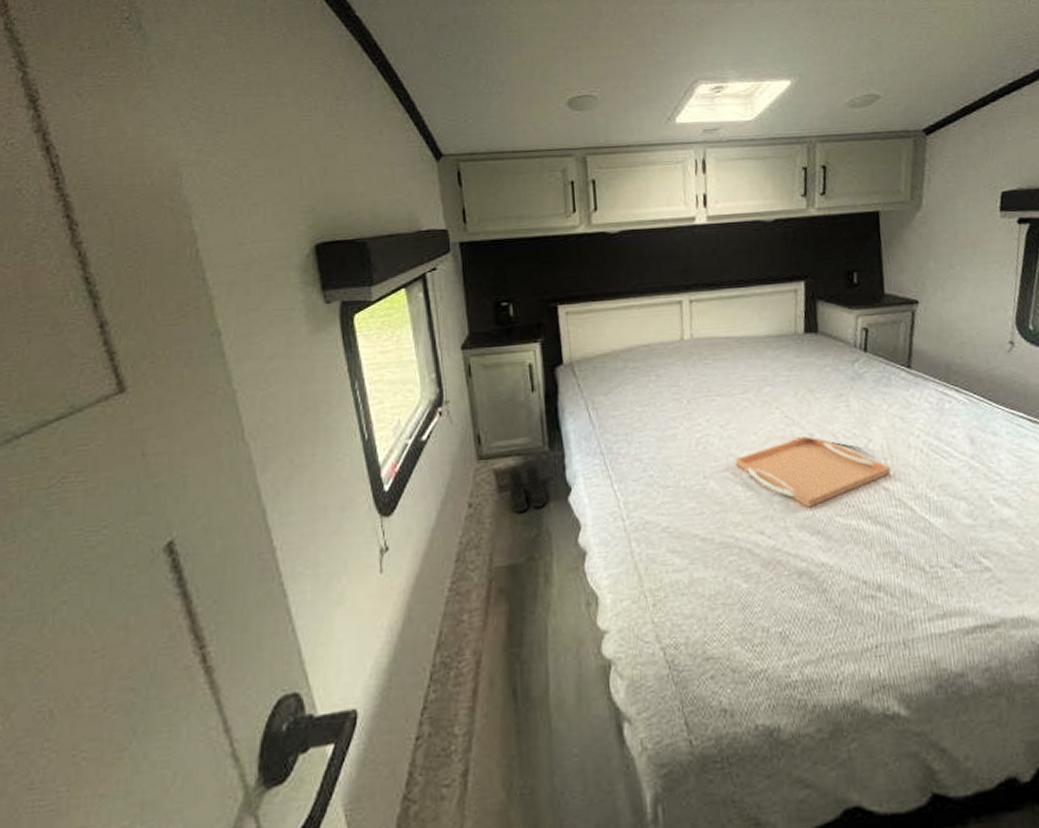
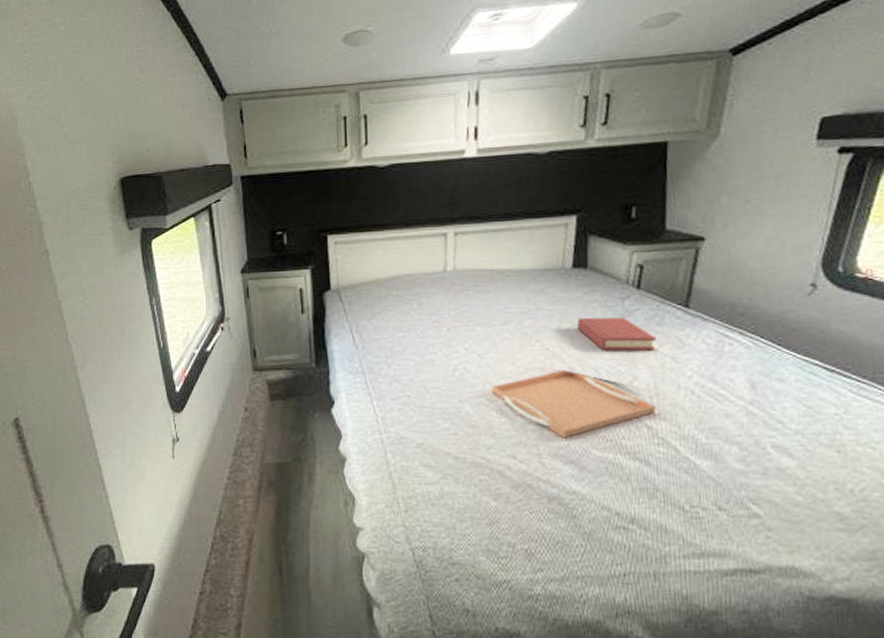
boots: present [508,464,548,514] -> none [279,378,314,420]
hardback book: none [812,380,886,415] -> present [576,318,657,351]

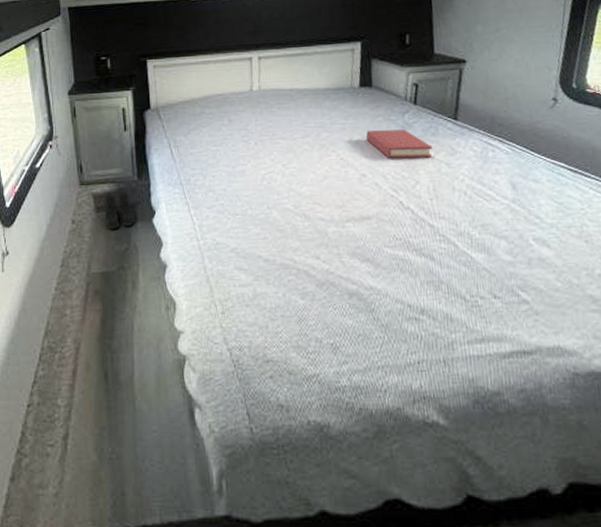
boots: none [279,378,314,420] -> present [104,190,136,231]
serving tray: present [491,370,656,438] -> none [295,177,436,238]

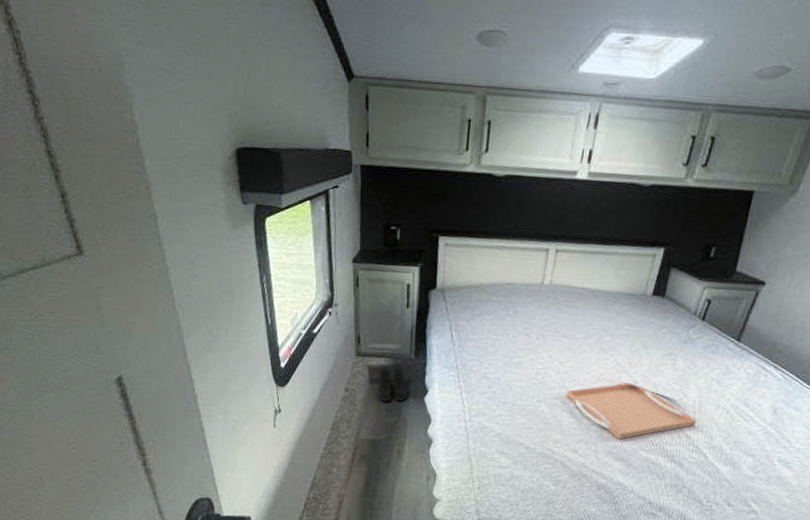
serving tray: none [295,177,436,238] -> present [566,382,697,440]
hardback book: present [365,129,433,159] -> none [646,340,709,374]

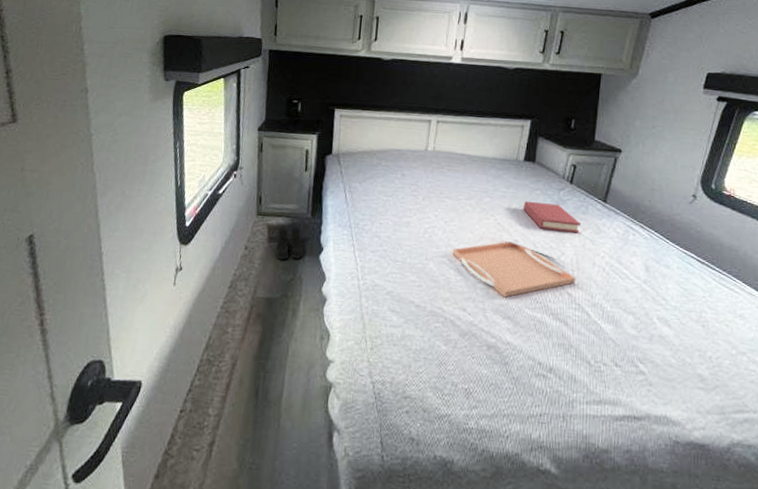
hardback book: none [646,340,709,374] -> present [523,201,581,233]

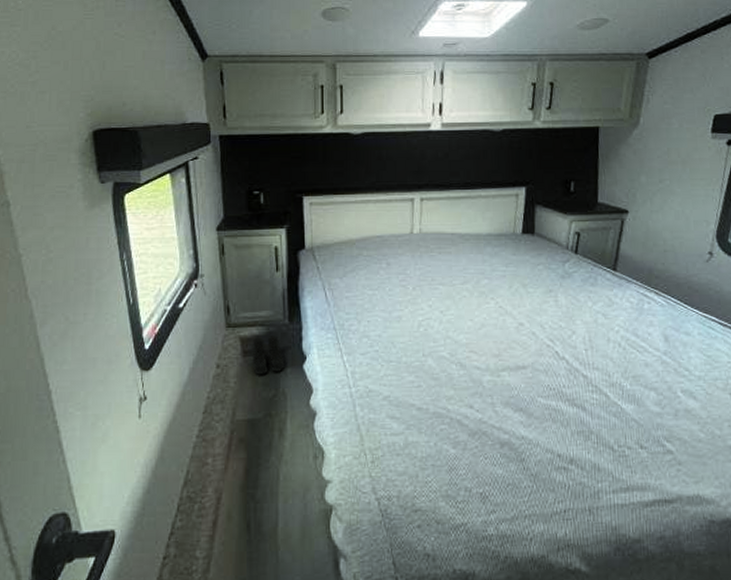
serving tray: present [452,241,576,298] -> none [452,325,591,388]
hardback book: present [523,201,581,233] -> none [525,279,591,309]

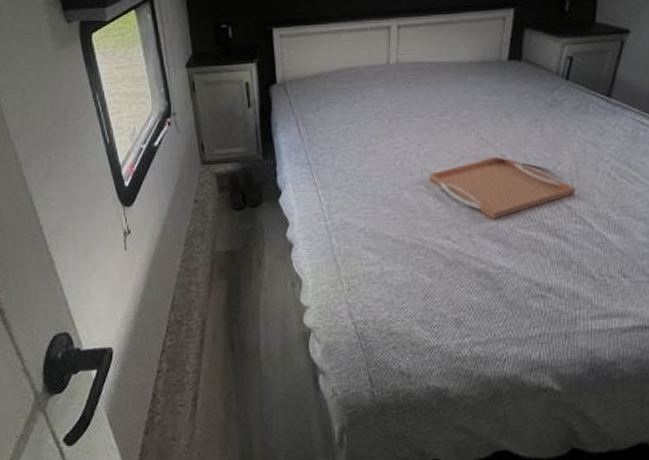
serving tray: none [452,325,591,388] -> present [429,157,576,219]

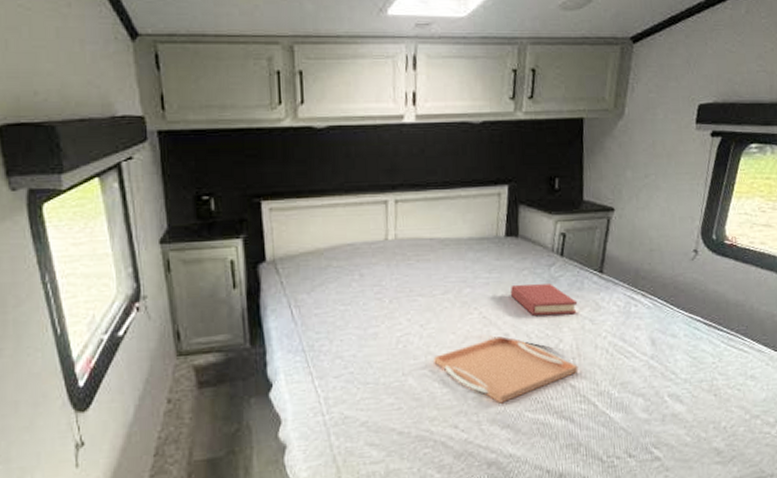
boots: present [227,170,262,210] -> none [208,361,249,409]
hardback book: none [509,107,581,139] -> present [510,284,578,316]

